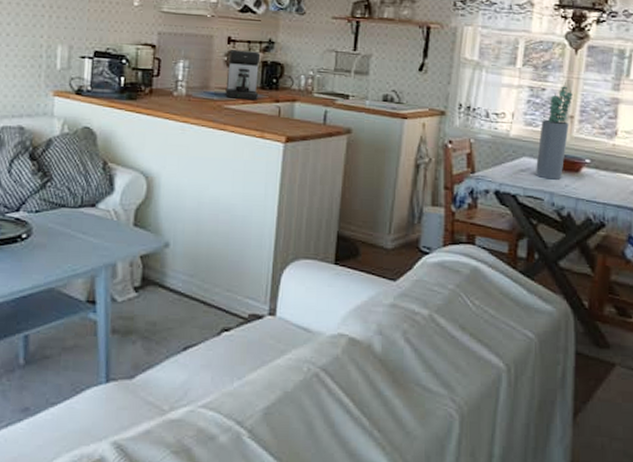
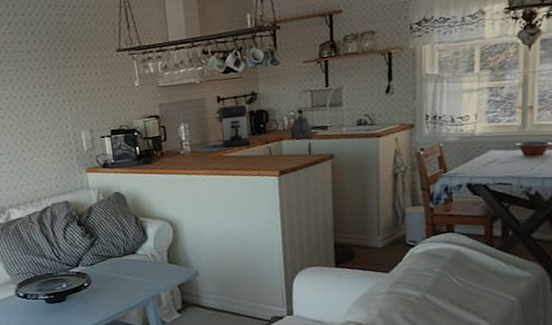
kettle: none [305,70,332,105] -> present [290,109,313,140]
vase: present [535,82,573,180] -> none [501,77,530,166]

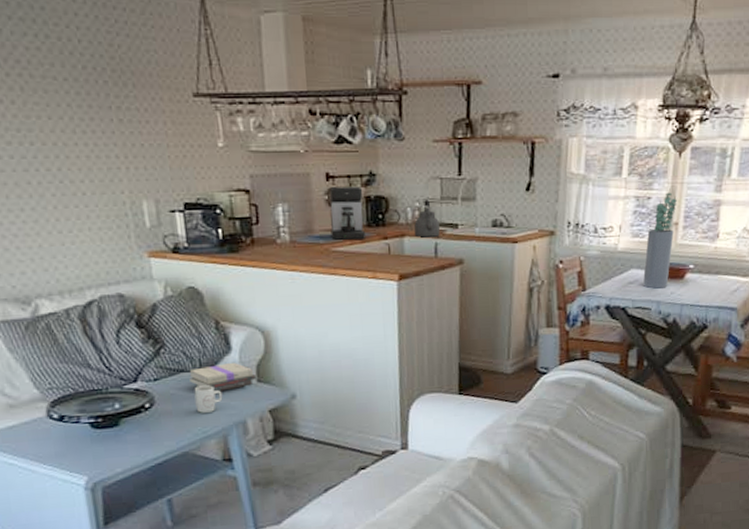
books: none [116,248,167,272] -> present [189,362,256,392]
mug: none [120,267,142,289] -> present [194,385,223,413]
vase: none [501,77,530,166] -> present [642,188,677,289]

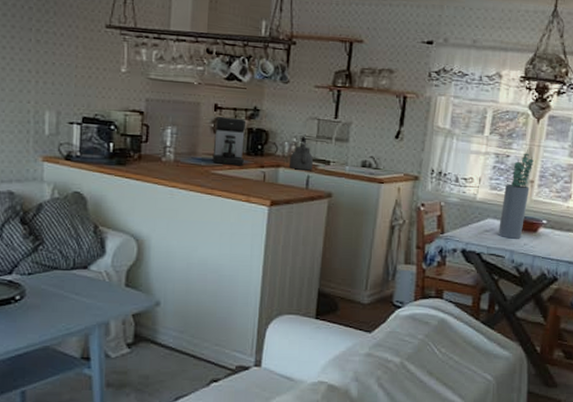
books: present [189,362,256,392] -> none [62,265,125,292]
mug: present [194,385,223,413] -> none [63,284,91,310]

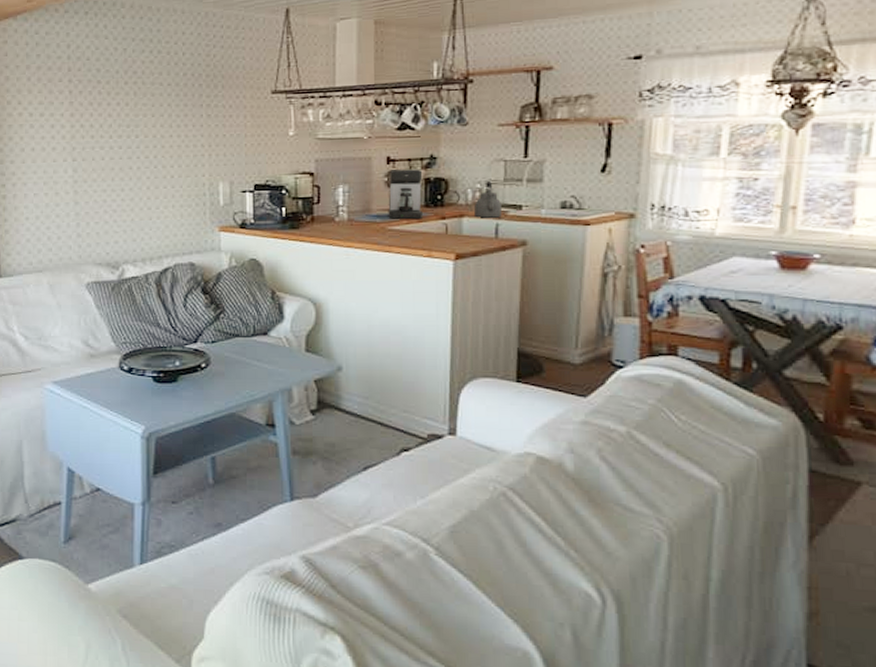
vase: present [498,149,534,239] -> none [748,169,794,280]

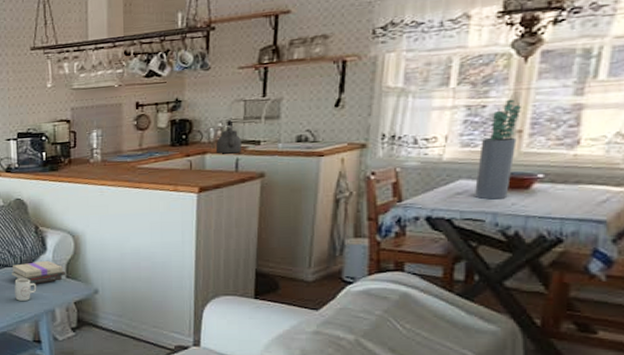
books: none [243,330,305,358] -> present [12,260,65,284]
mug: none [246,351,272,377] -> present [14,278,37,301]
coffee maker: present [388,169,423,220] -> none [137,112,169,159]
vase: none [748,169,794,280] -> present [474,95,521,200]

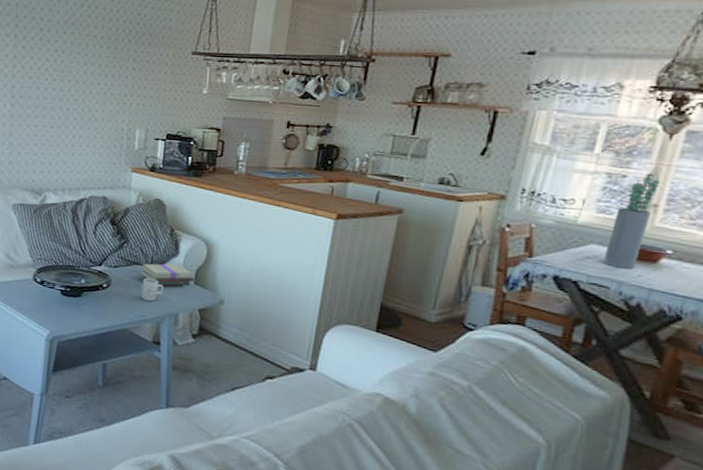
kettle: present [215,120,243,154] -> none [358,153,386,186]

